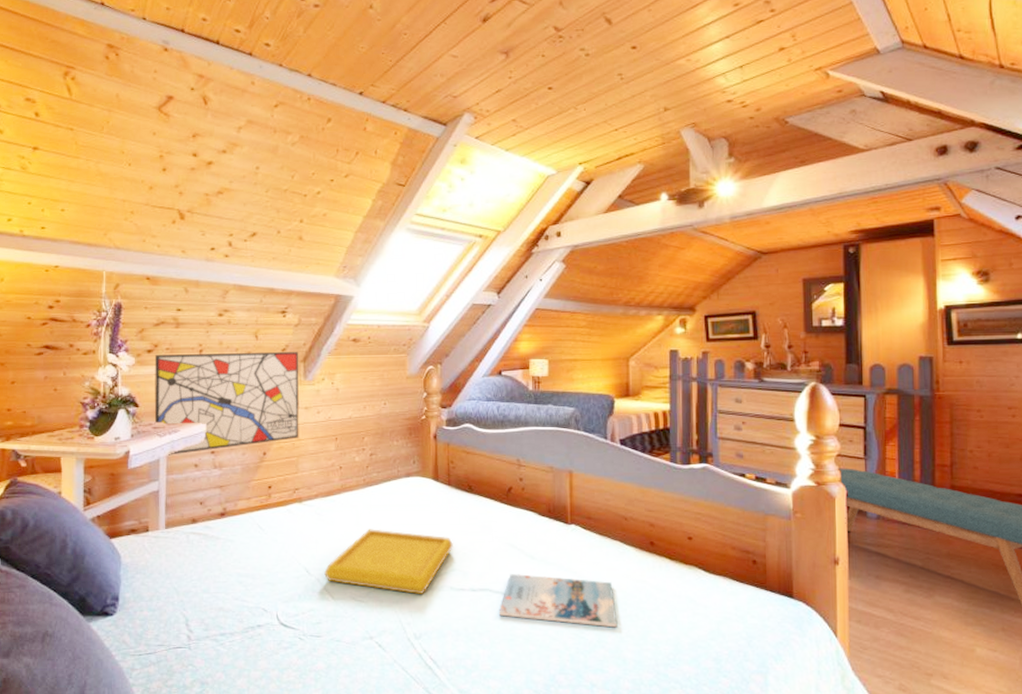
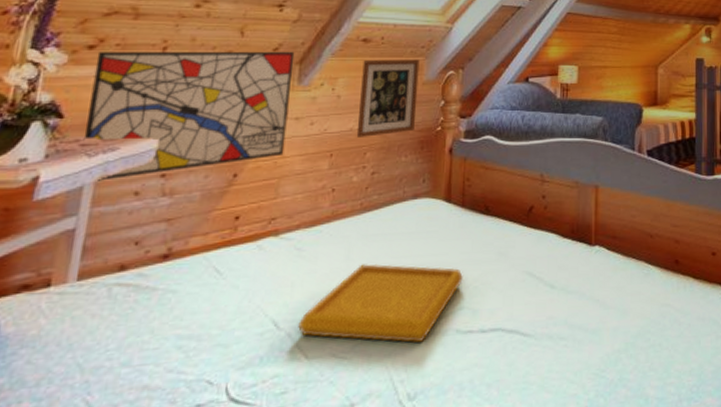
wall art: none [355,356,403,424] -> present [356,59,420,137]
magazine: present [499,574,618,628] -> none [512,307,640,362]

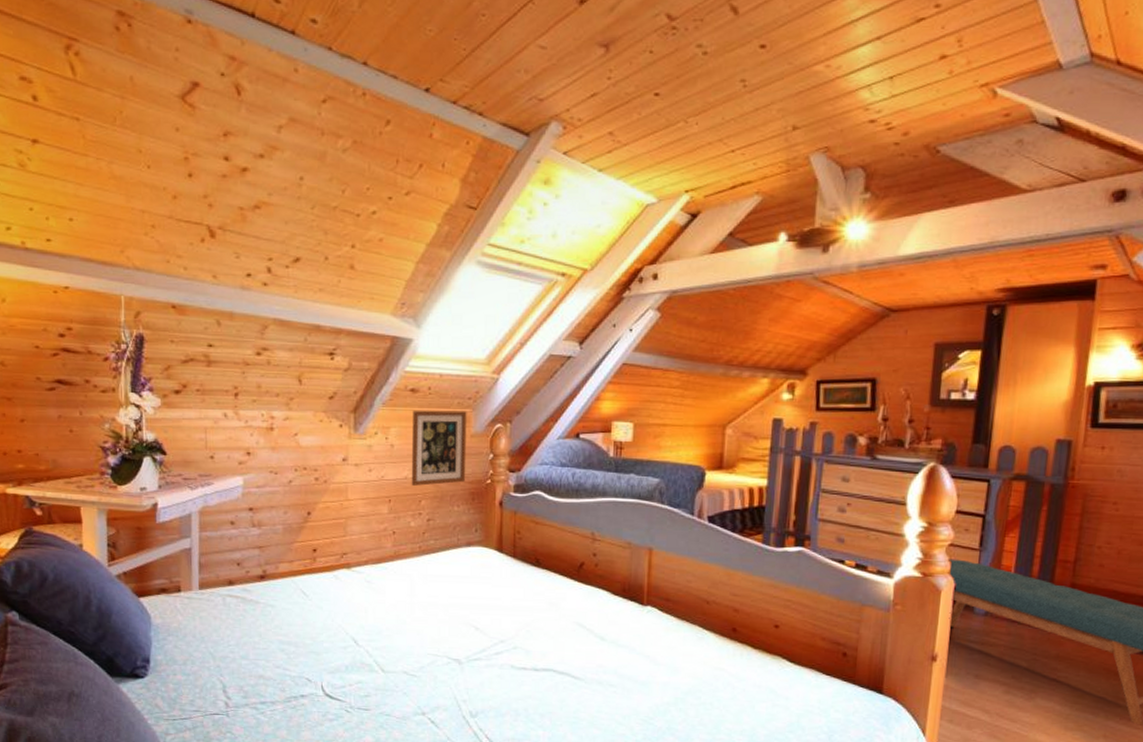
wall art: present [83,51,295,181] -> none [183,397,349,510]
serving tray: present [298,263,463,343] -> none [374,600,516,672]

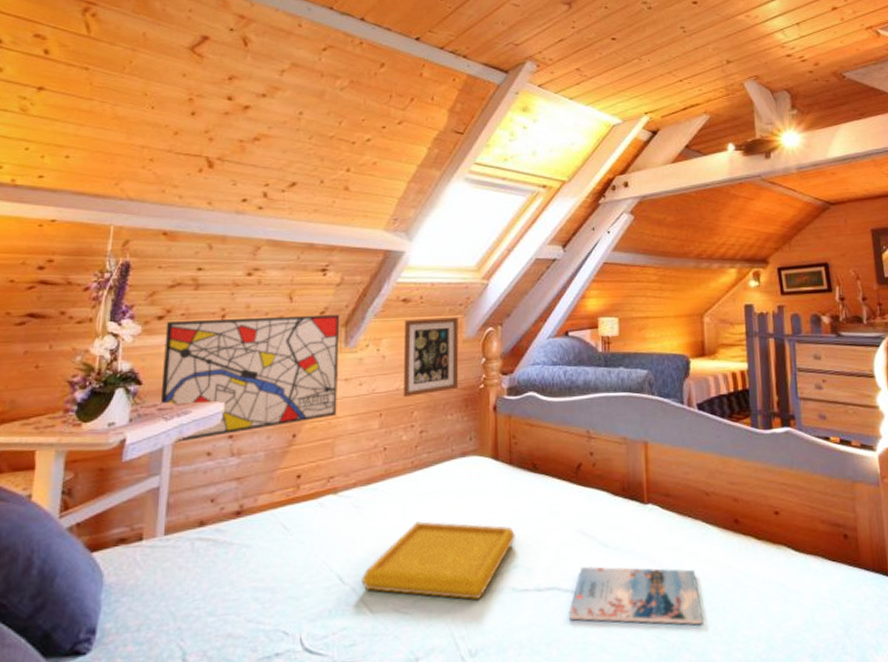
wall art: none [183,397,349,510] -> present [160,314,340,443]
serving tray: none [374,600,516,672] -> present [361,521,515,600]
magazine: none [563,655,690,715] -> present [569,566,703,625]

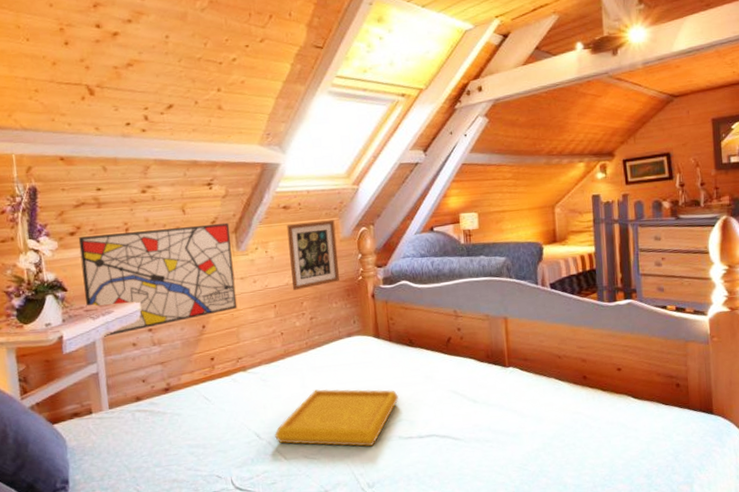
magazine: present [569,566,703,625] -> none [447,416,557,458]

